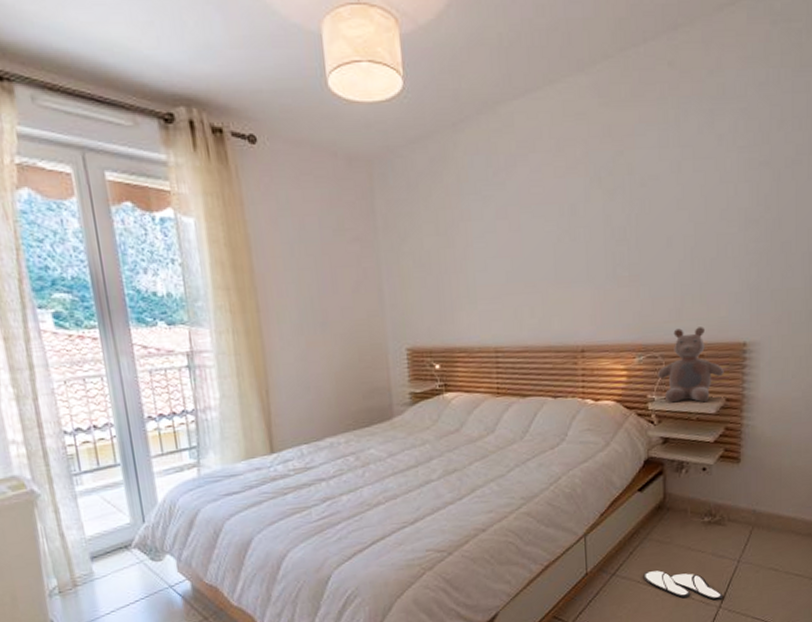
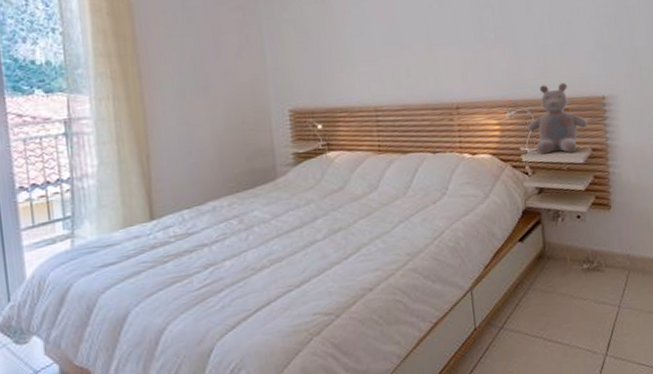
slippers: present [643,570,723,601] -> none [531,321,608,349]

